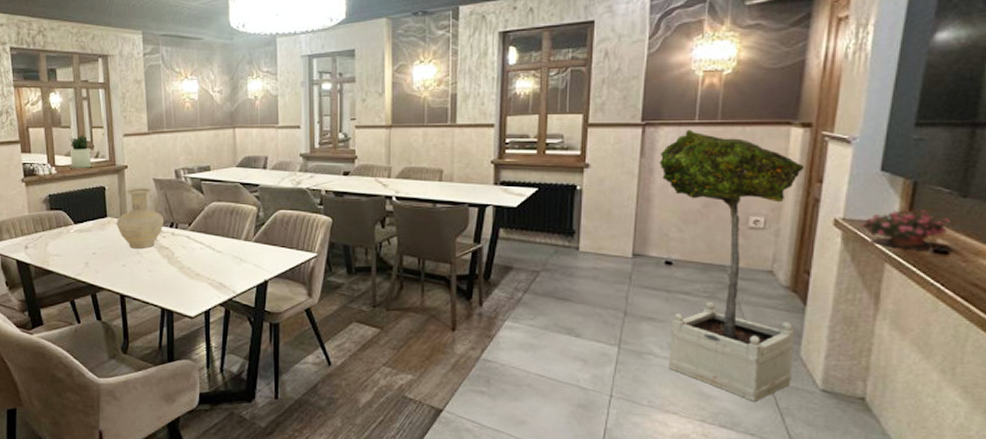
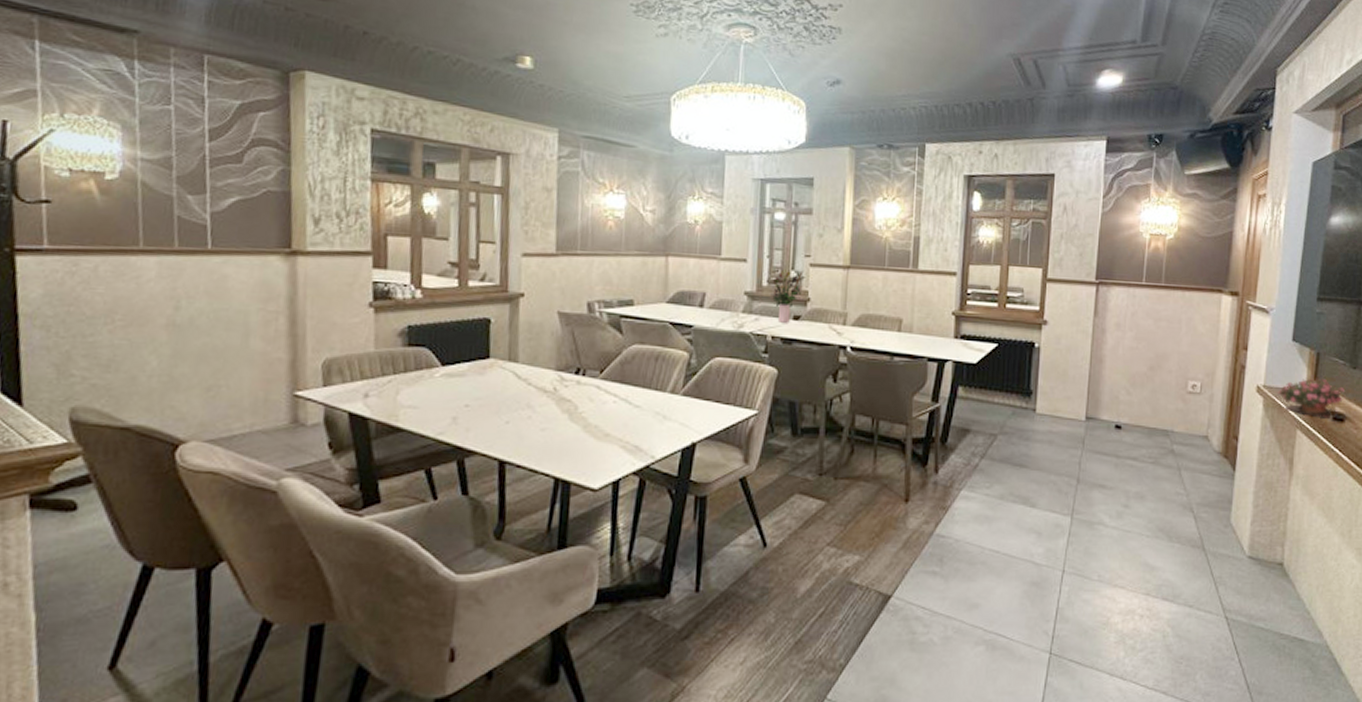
planter: present [69,135,93,169] -> none [442,250,476,295]
vase: present [117,188,165,249] -> none [502,322,569,401]
bouquet: none [321,132,350,178] -> present [770,269,804,323]
potted tree: present [659,129,805,402] -> none [1111,291,1233,571]

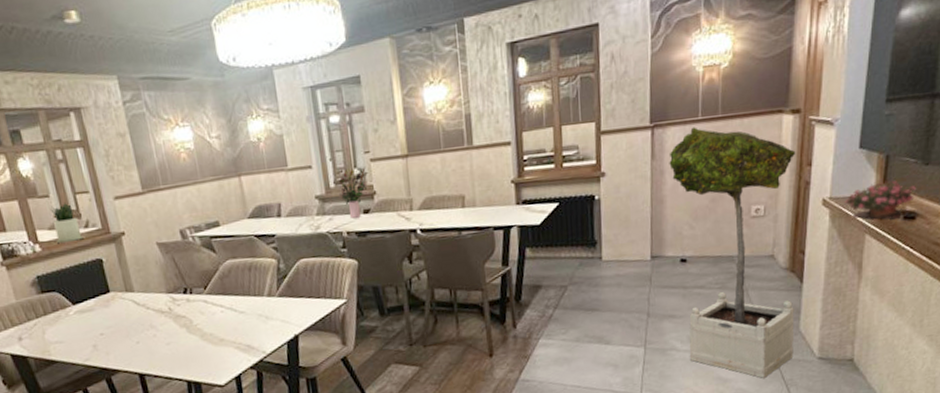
planter: none [442,250,476,295] -> present [50,203,84,244]
potted tree: none [1111,291,1233,571] -> present [669,127,796,378]

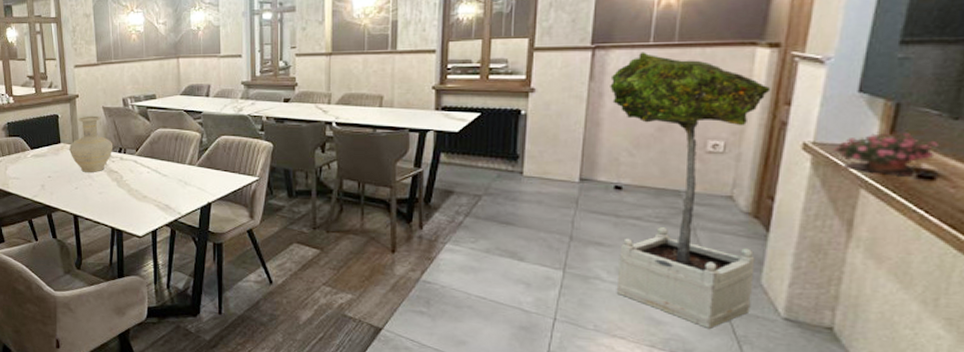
planter: present [50,203,84,244] -> none [25,66,47,99]
vase: none [122,254,177,323] -> present [69,115,113,172]
bouquet: present [337,167,368,218] -> none [262,60,291,105]

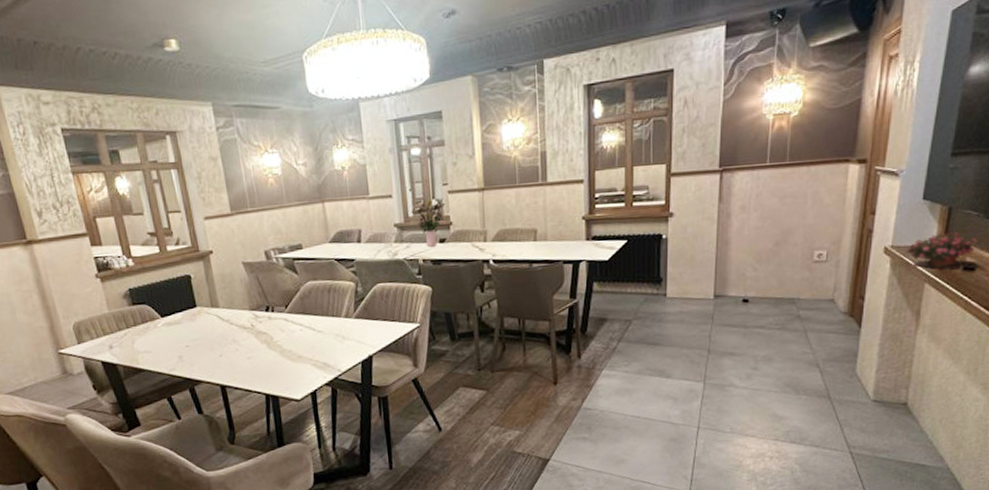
vase: present [69,115,113,172] -> none [207,272,259,337]
bouquet: none [262,60,291,105] -> present [415,198,445,247]
potted tree: present [610,52,771,329] -> none [736,172,861,418]

